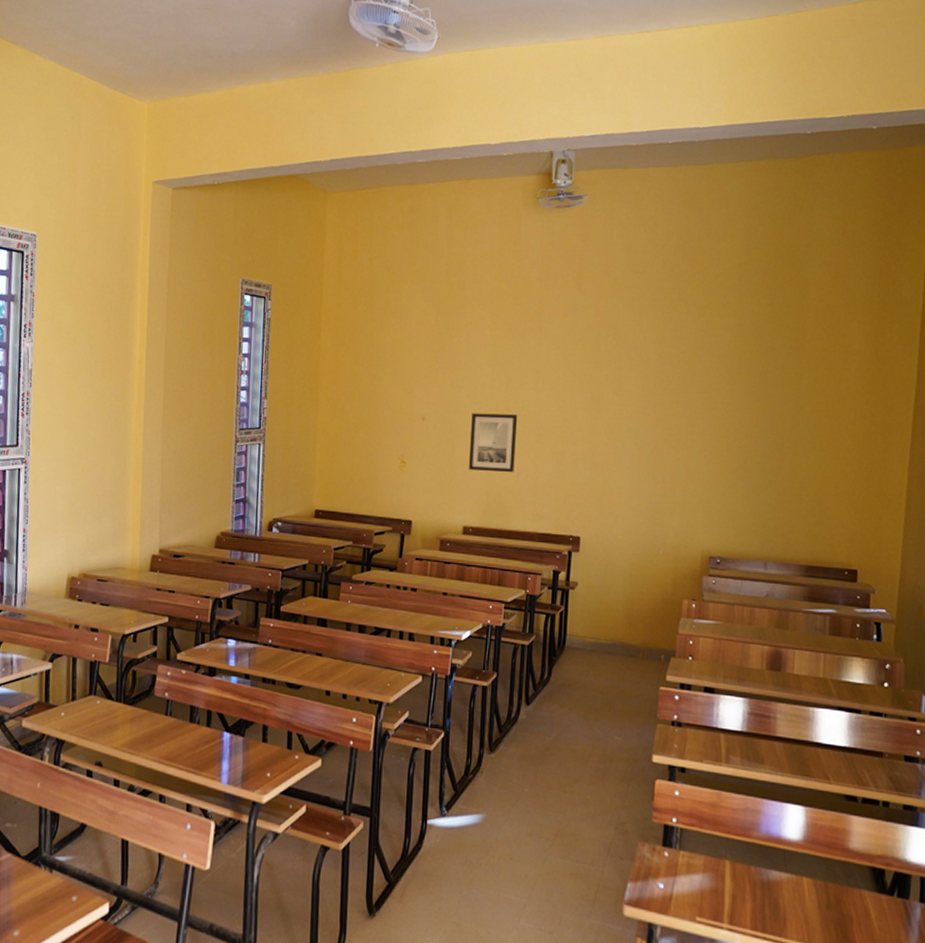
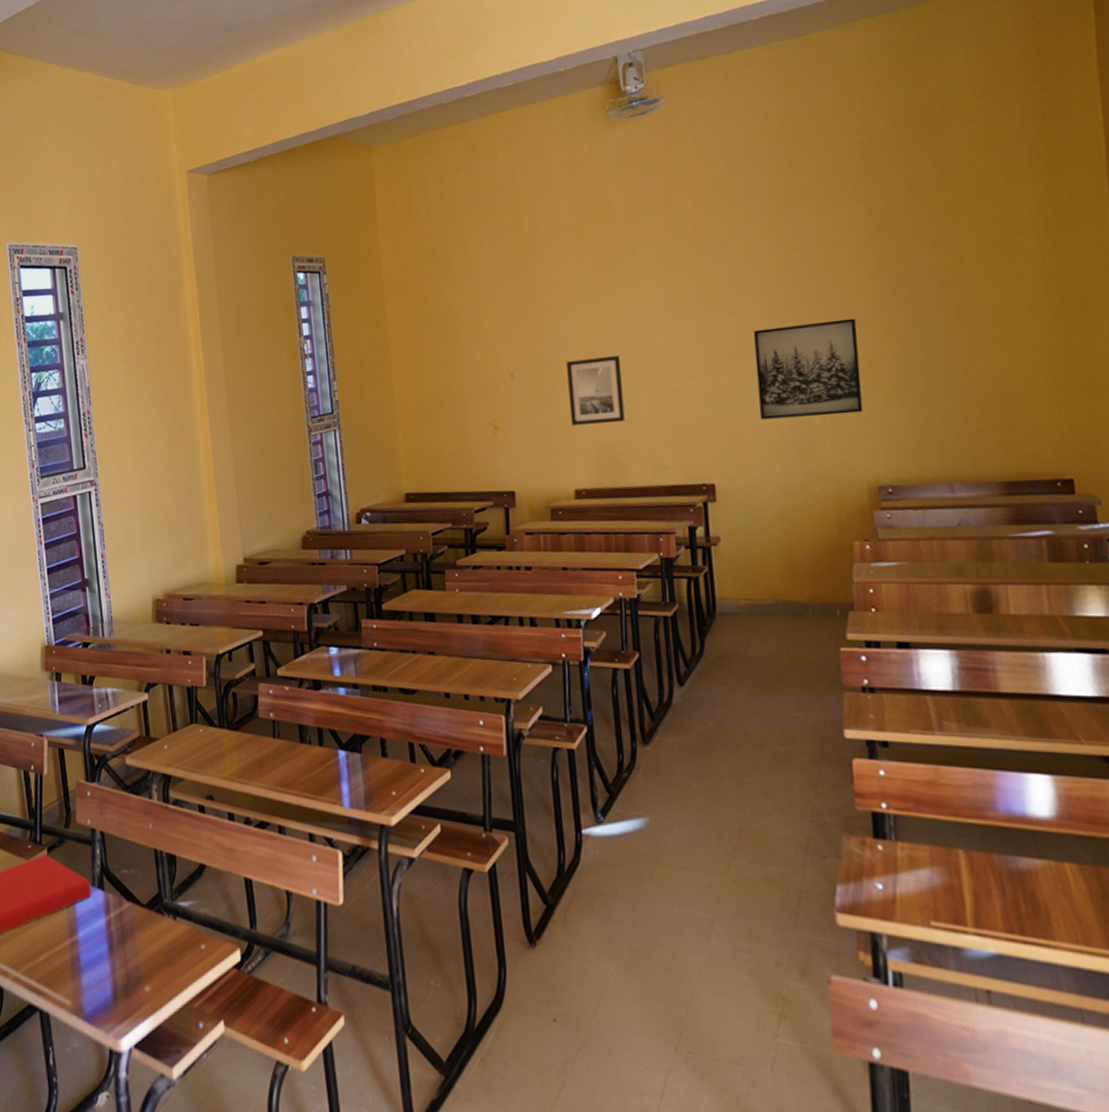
wall art: none [625,410,713,493] -> present [754,318,863,420]

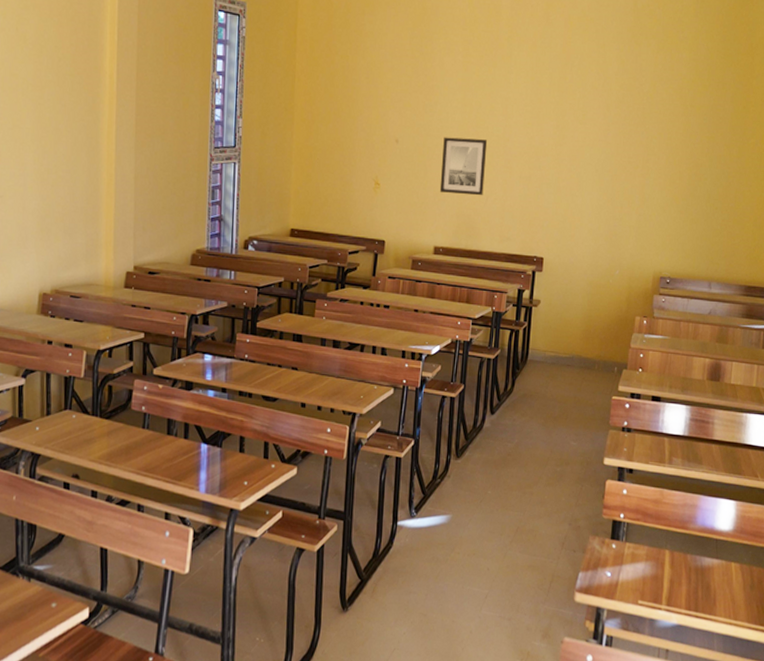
wall art: present [754,318,863,420] -> none [585,138,668,218]

